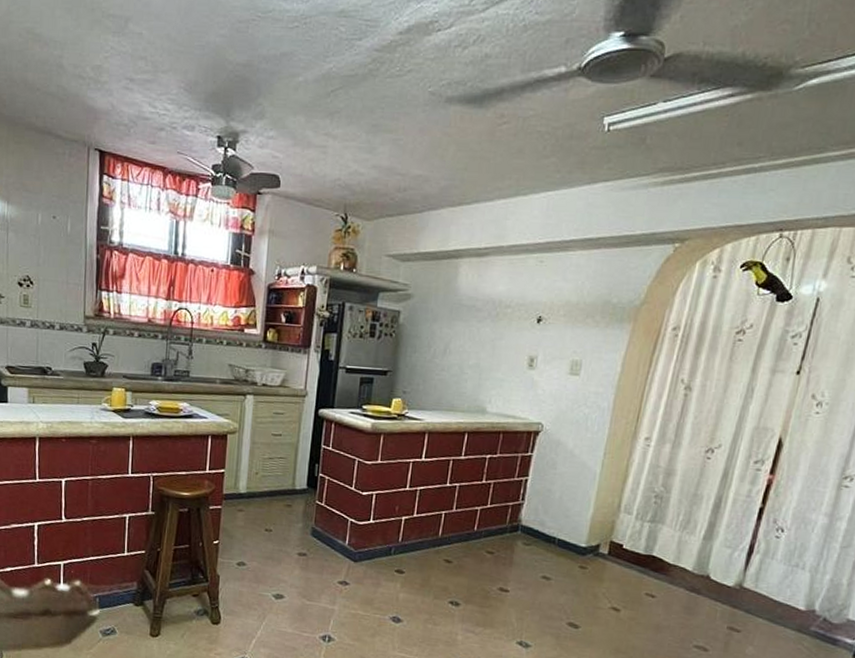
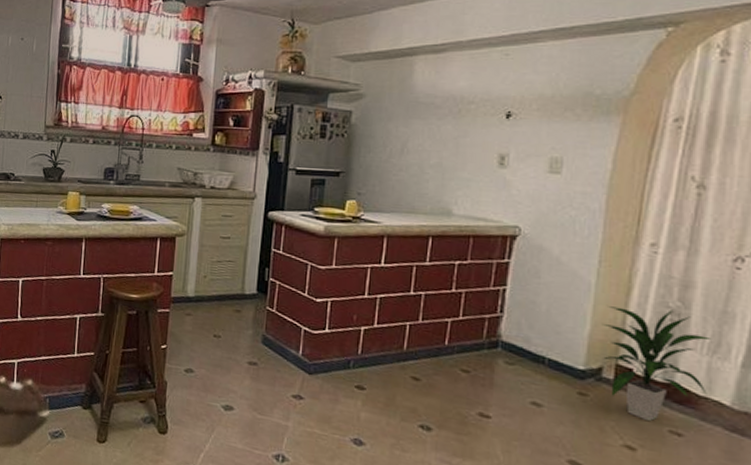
indoor plant: none [601,492,684,587] -> present [601,306,712,422]

